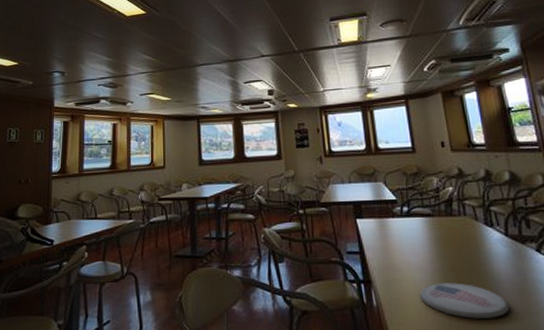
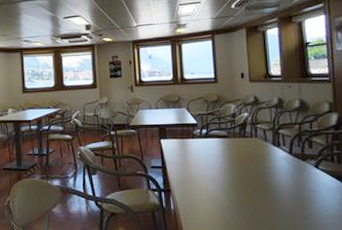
plate: present [420,282,510,319] -> none [211,192,286,220]

